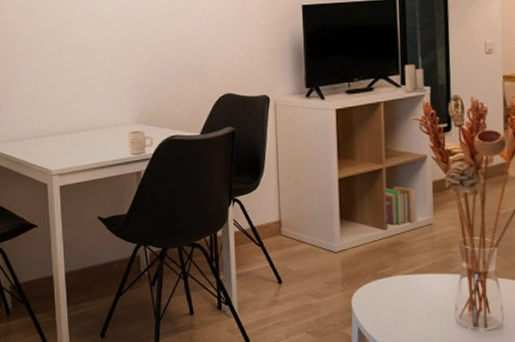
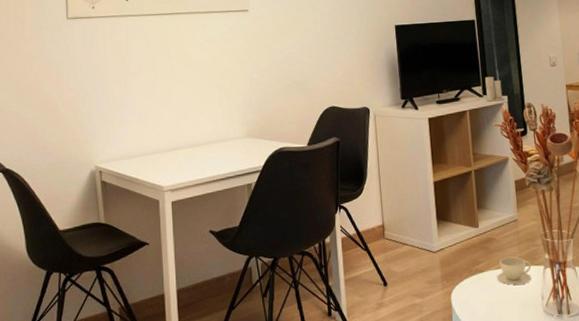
mug: present [127,131,153,154] -> none [238,144,263,167]
books: present [383,186,418,226] -> none [473,186,504,224]
teacup: none [405,262,445,292] -> present [497,256,531,285]

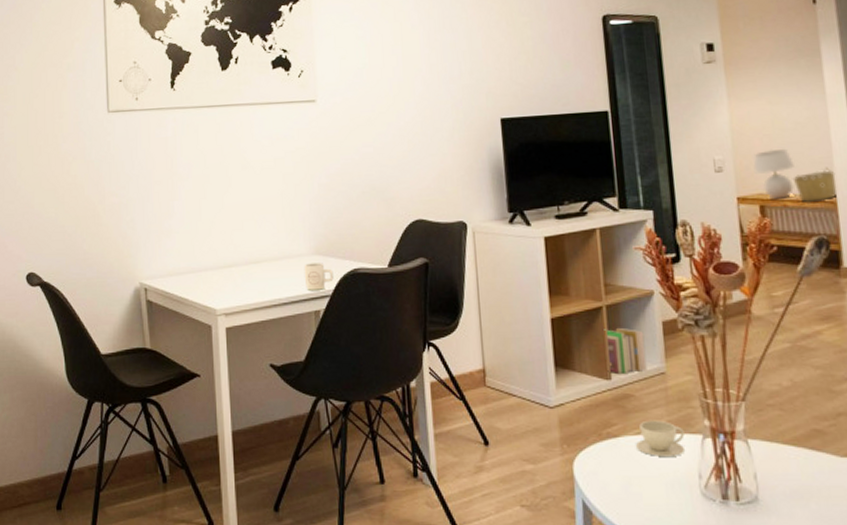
mug: none [238,144,263,167] -> present [304,263,334,290]
books: none [473,186,504,224] -> present [604,327,647,375]
candle: present [485,75,504,101] -> none [622,183,649,216]

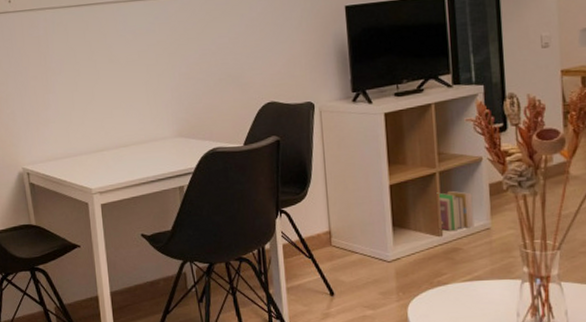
mug: present [304,263,334,290] -> none [168,144,195,169]
teacup: present [636,420,685,456] -> none [463,269,506,299]

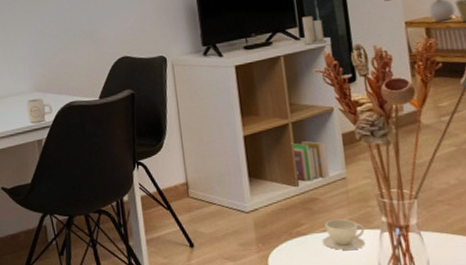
mug: none [168,144,195,169] -> present [26,98,53,123]
candle: none [456,61,479,92] -> present [302,15,327,44]
teacup: none [463,269,506,299] -> present [322,219,365,250]

